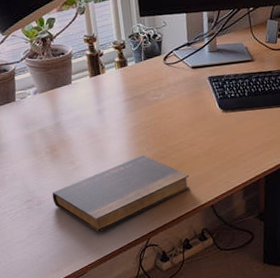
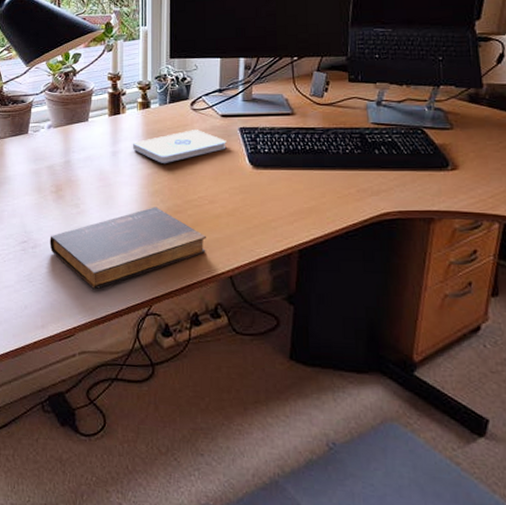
notepad: none [115,82,199,116] -> present [132,129,226,163]

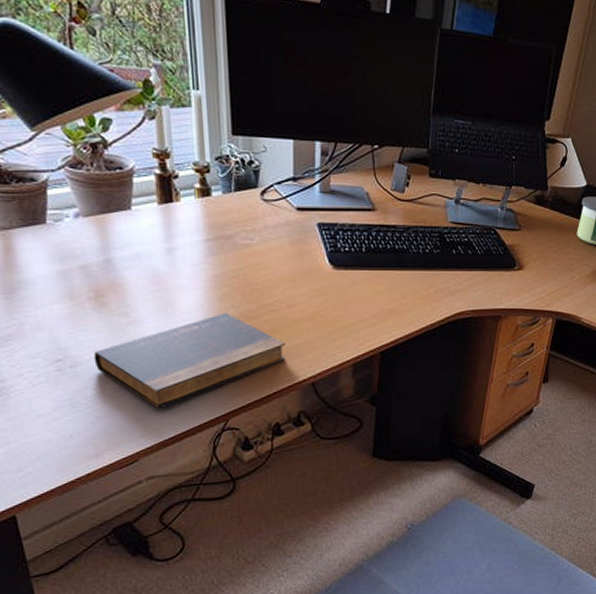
notepad: present [132,129,226,163] -> none [191,224,304,263]

